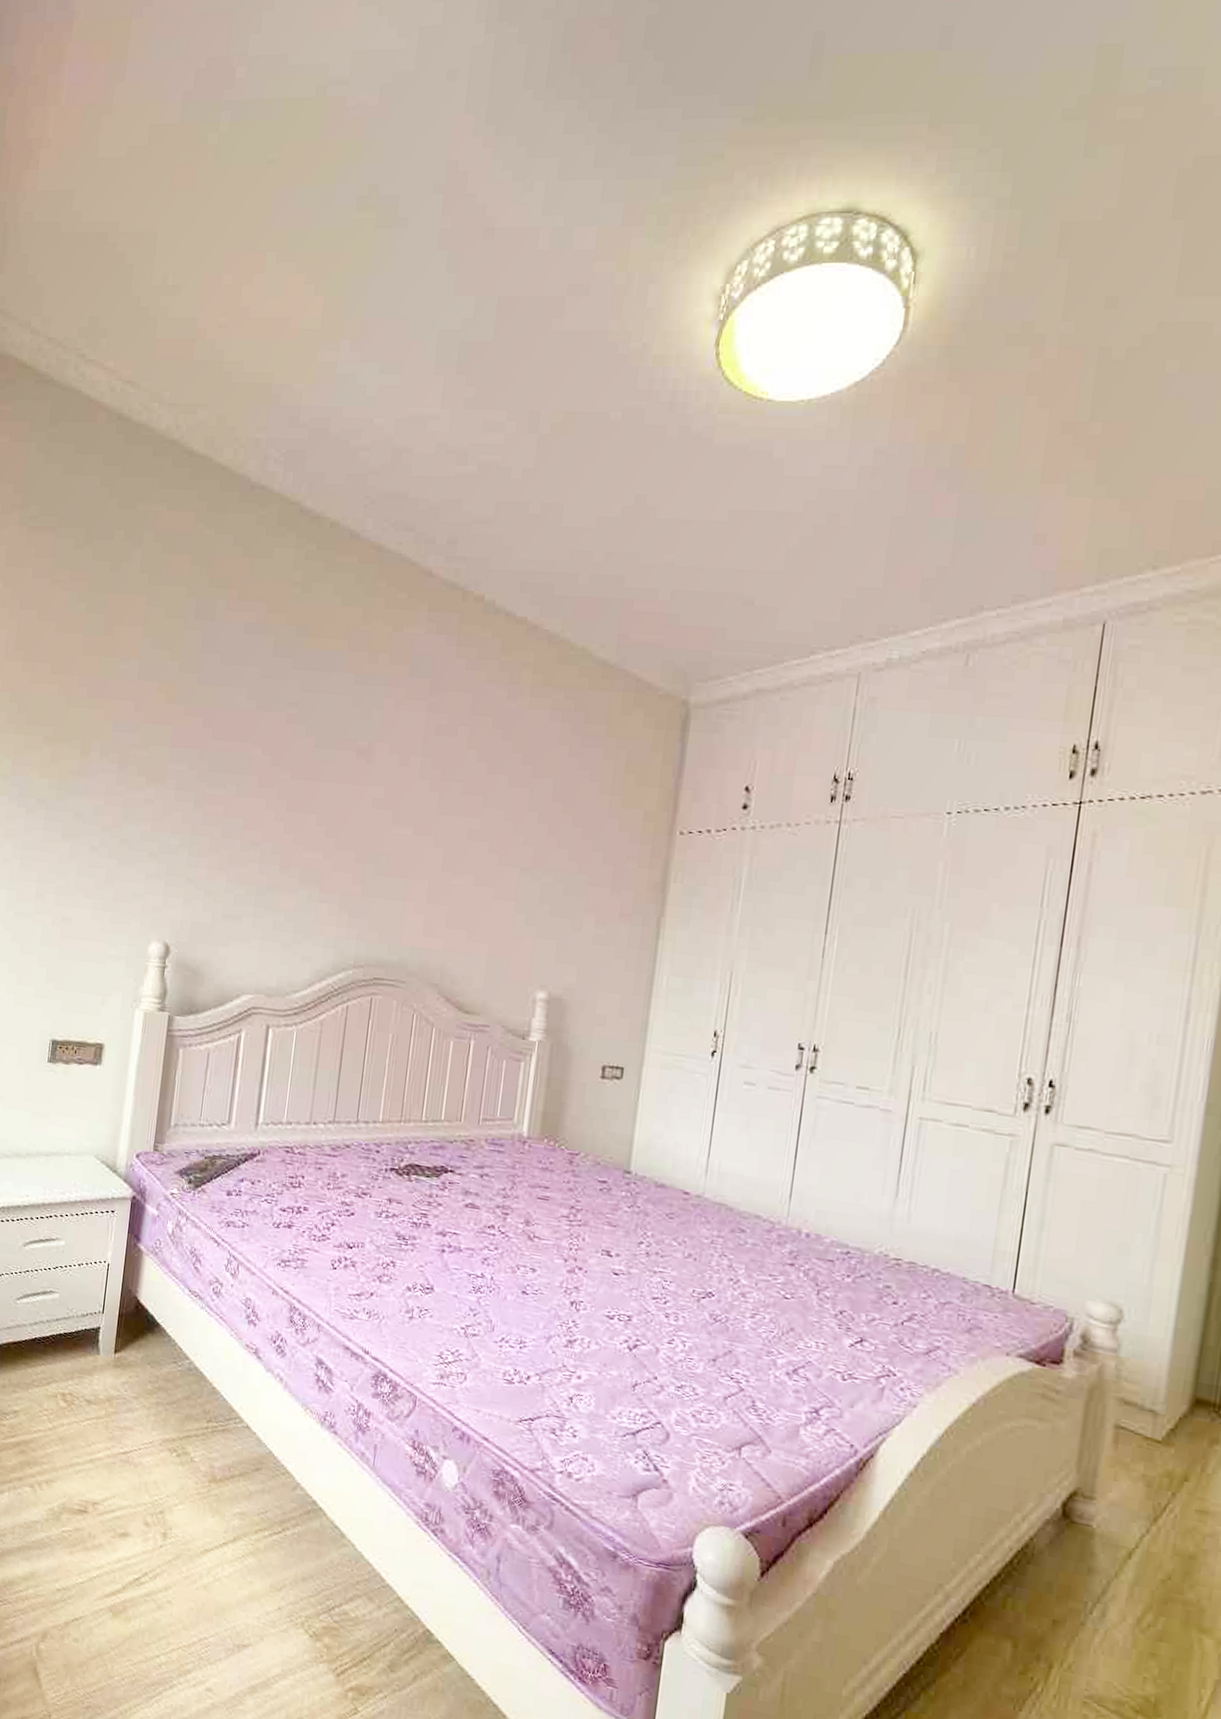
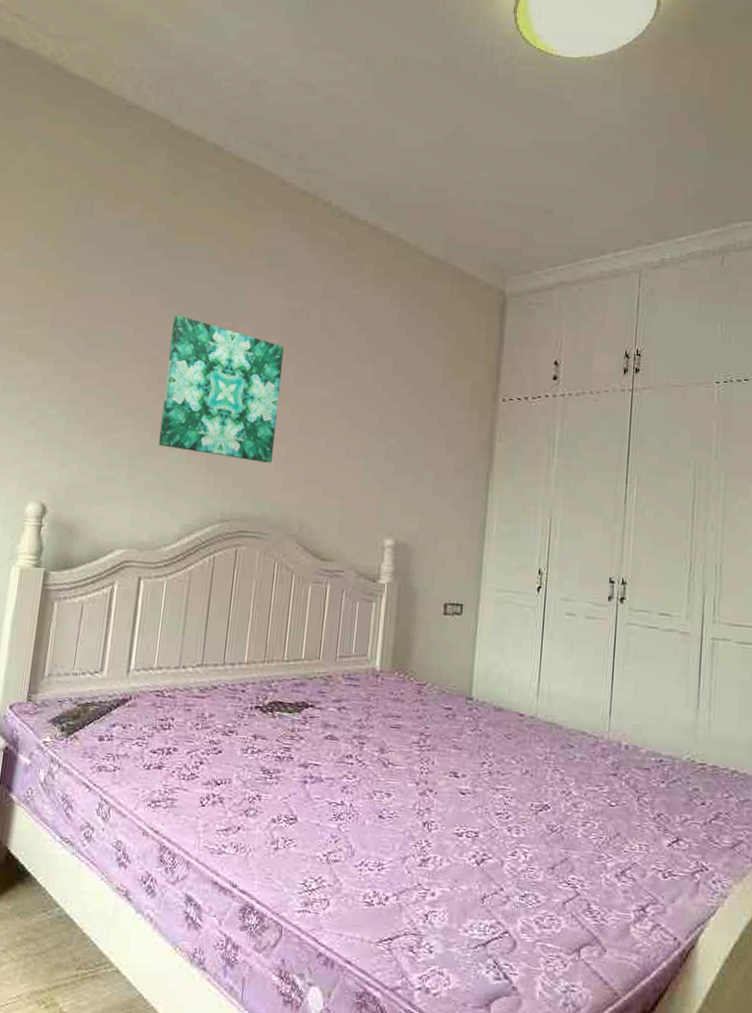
wall art: none [287,734,427,903] -> present [158,315,284,463]

